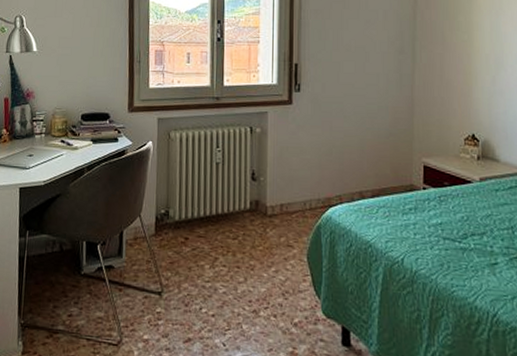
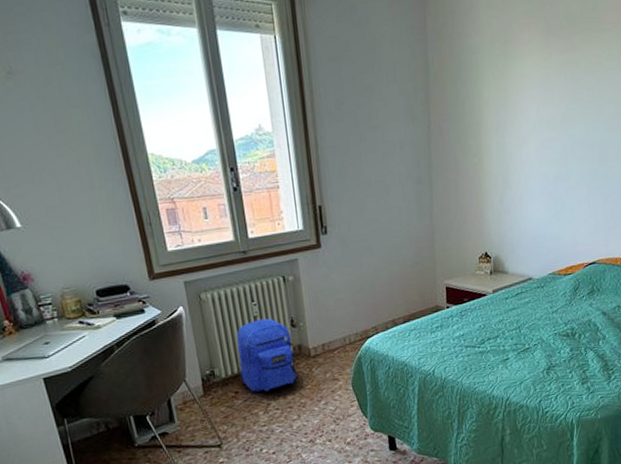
backpack: none [192,166,252,244] -> present [236,318,297,392]

